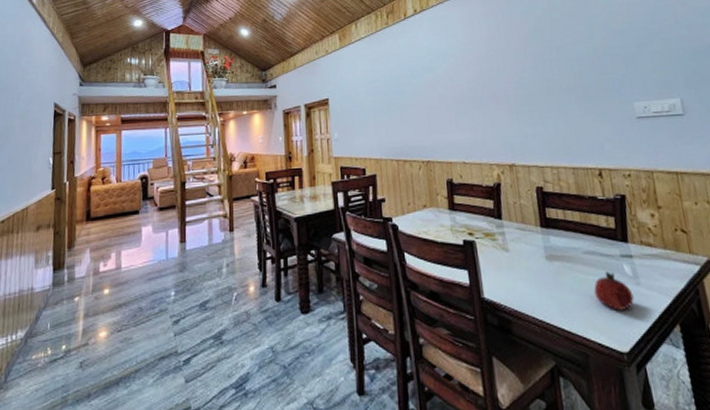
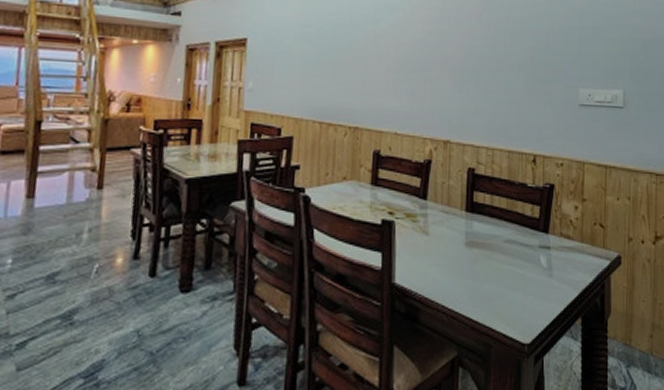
fruit: present [594,271,634,310] -> none [508,262,544,302]

